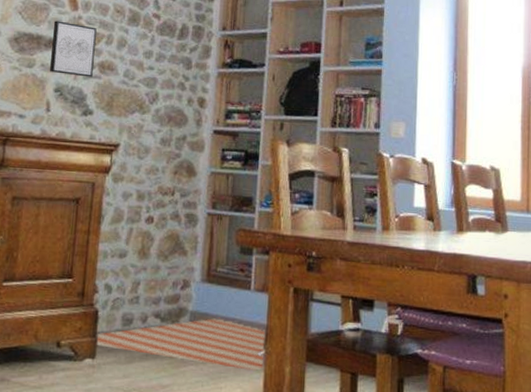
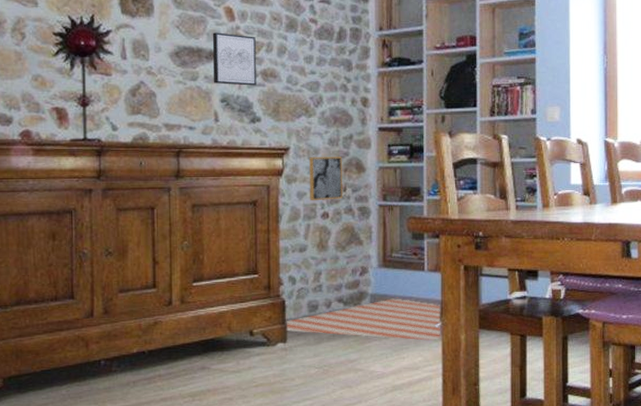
wall art: none [135,156,173,204] -> present [309,157,342,201]

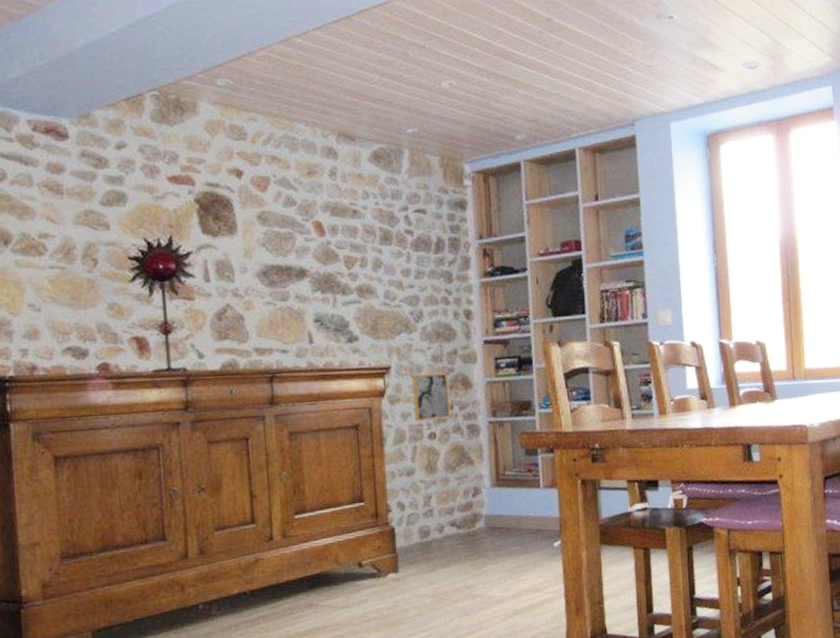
wall art: present [213,32,256,86] -> none [302,248,352,304]
rug: present [286,297,442,341] -> none [397,517,563,561]

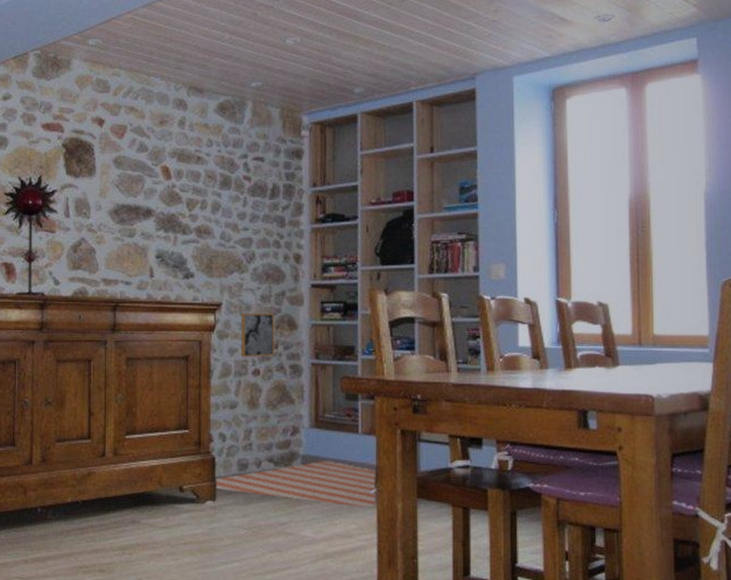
rug: none [397,517,563,561] -> present [216,460,377,508]

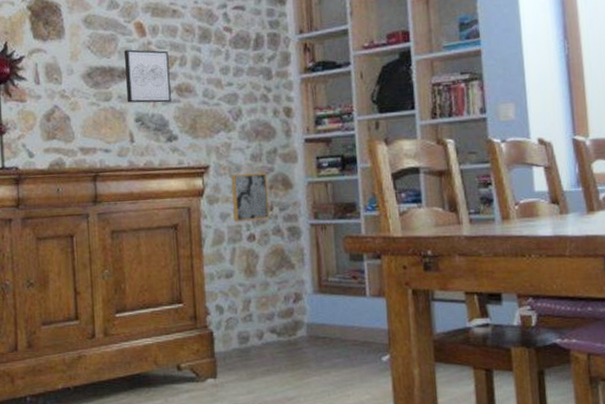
wall art: none [150,191,191,242] -> present [124,49,171,103]
rug: present [216,460,377,508] -> none [215,326,392,376]

